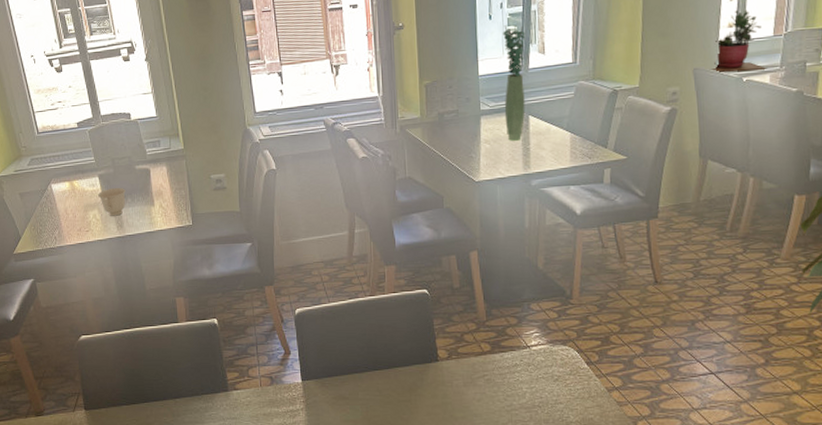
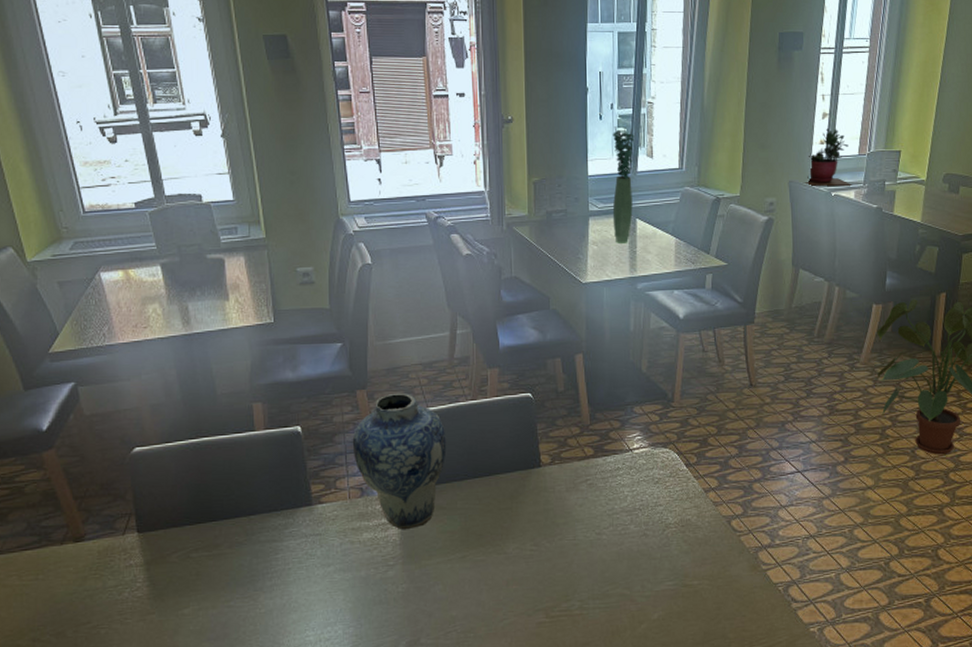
teacup: present [97,187,126,216] -> none [158,278,194,311]
vase: none [262,288,348,418] -> present [352,392,447,530]

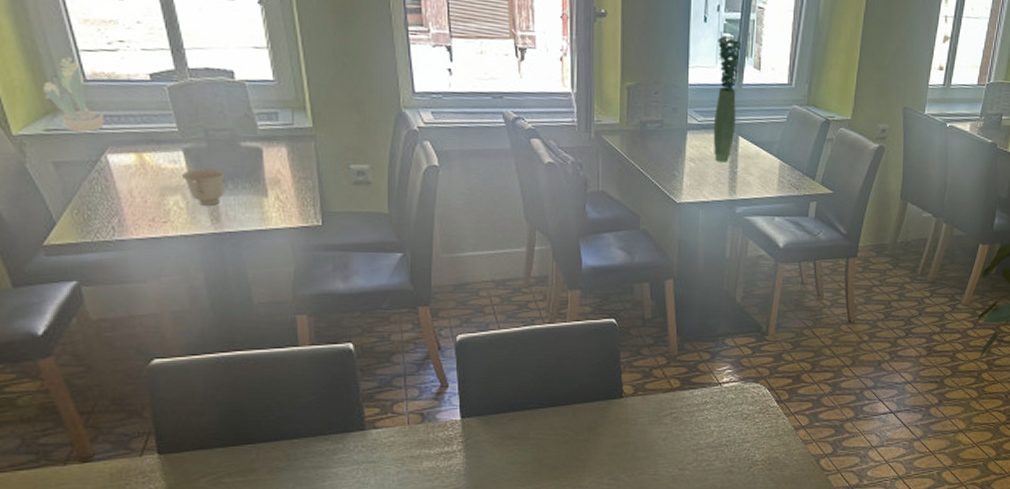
potted flower: none [52,194,99,255] -> present [43,57,105,132]
teacup: none [158,278,194,311] -> present [181,167,225,206]
vase: present [352,392,447,530] -> none [412,311,520,460]
succulent plant: present [804,128,853,186] -> none [919,53,969,117]

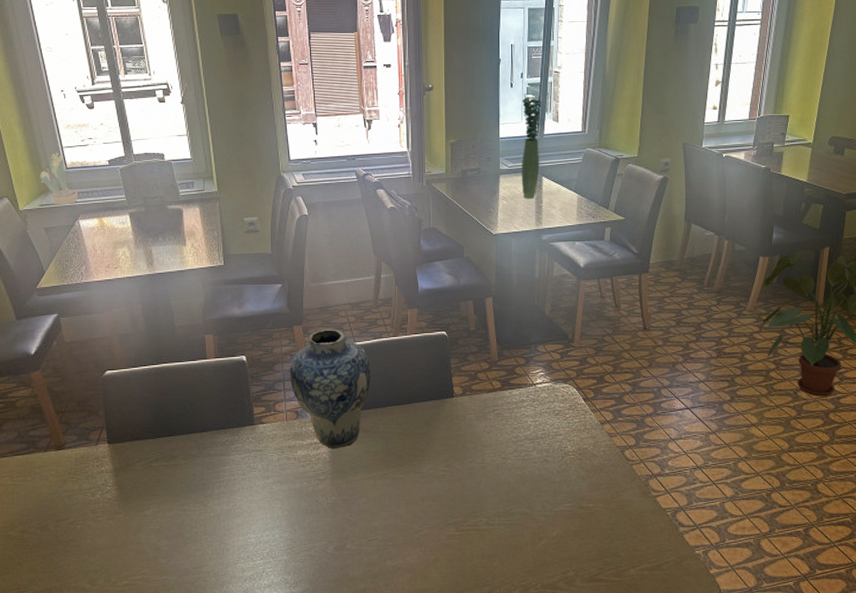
teacup: present [181,167,225,206] -> none [127,226,157,254]
vase: none [412,311,520,460] -> present [289,328,371,449]

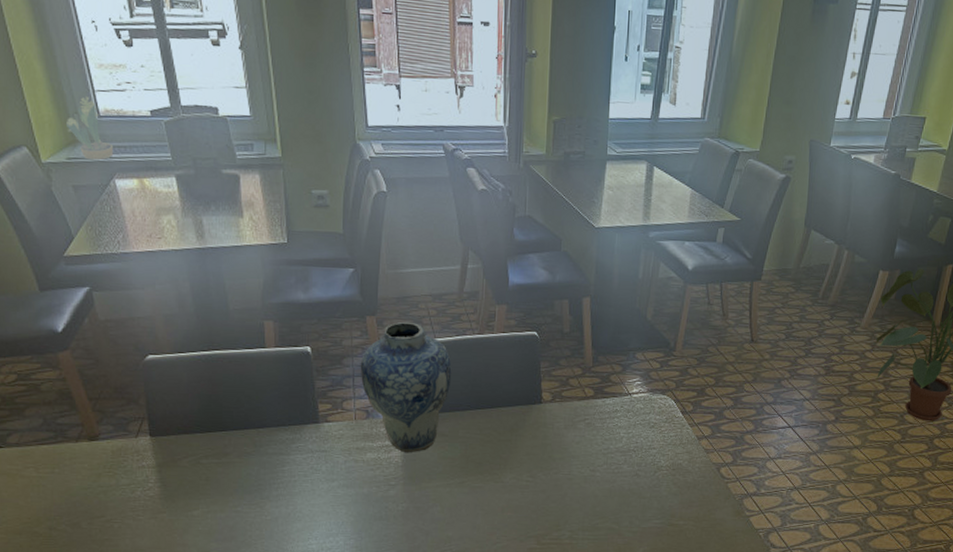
vase: present [521,94,542,199] -> none [630,69,659,191]

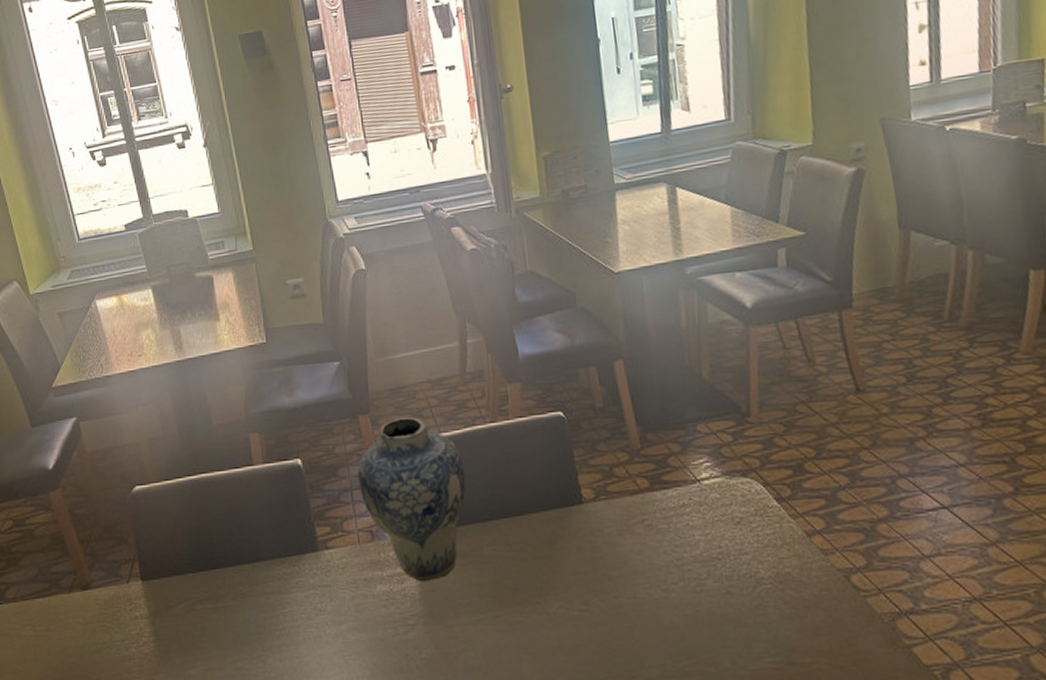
potted flower: present [67,96,114,161] -> none [51,221,94,285]

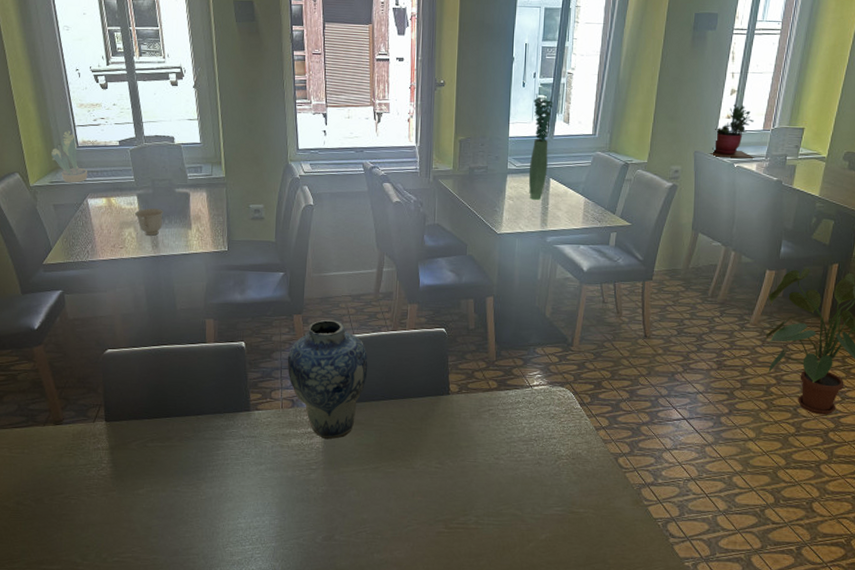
potted flower: none [51,221,94,285] -> present [51,130,88,183]
teacup: none [150,300,185,336] -> present [134,208,164,236]
vase: none [635,79,671,220] -> present [528,94,553,200]
succulent plant: none [902,42,976,121] -> present [708,104,755,158]

